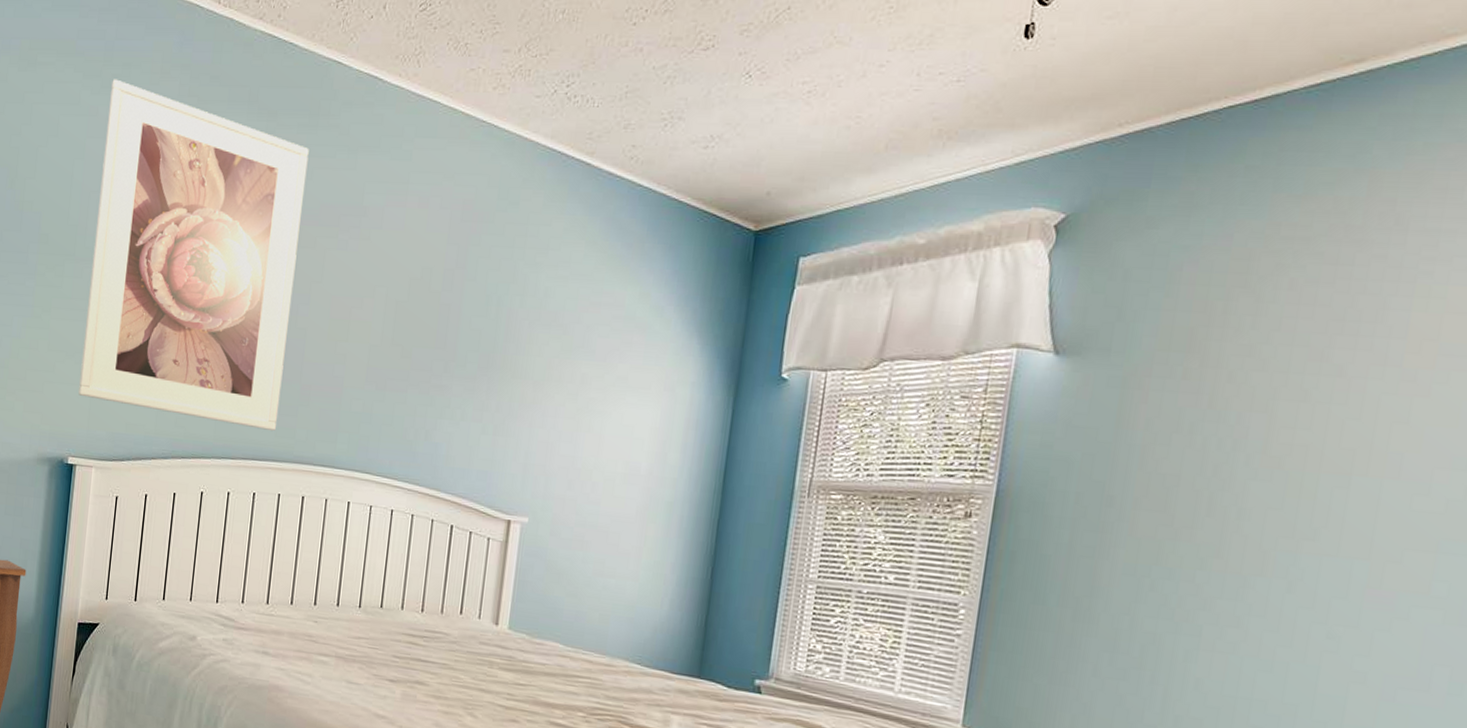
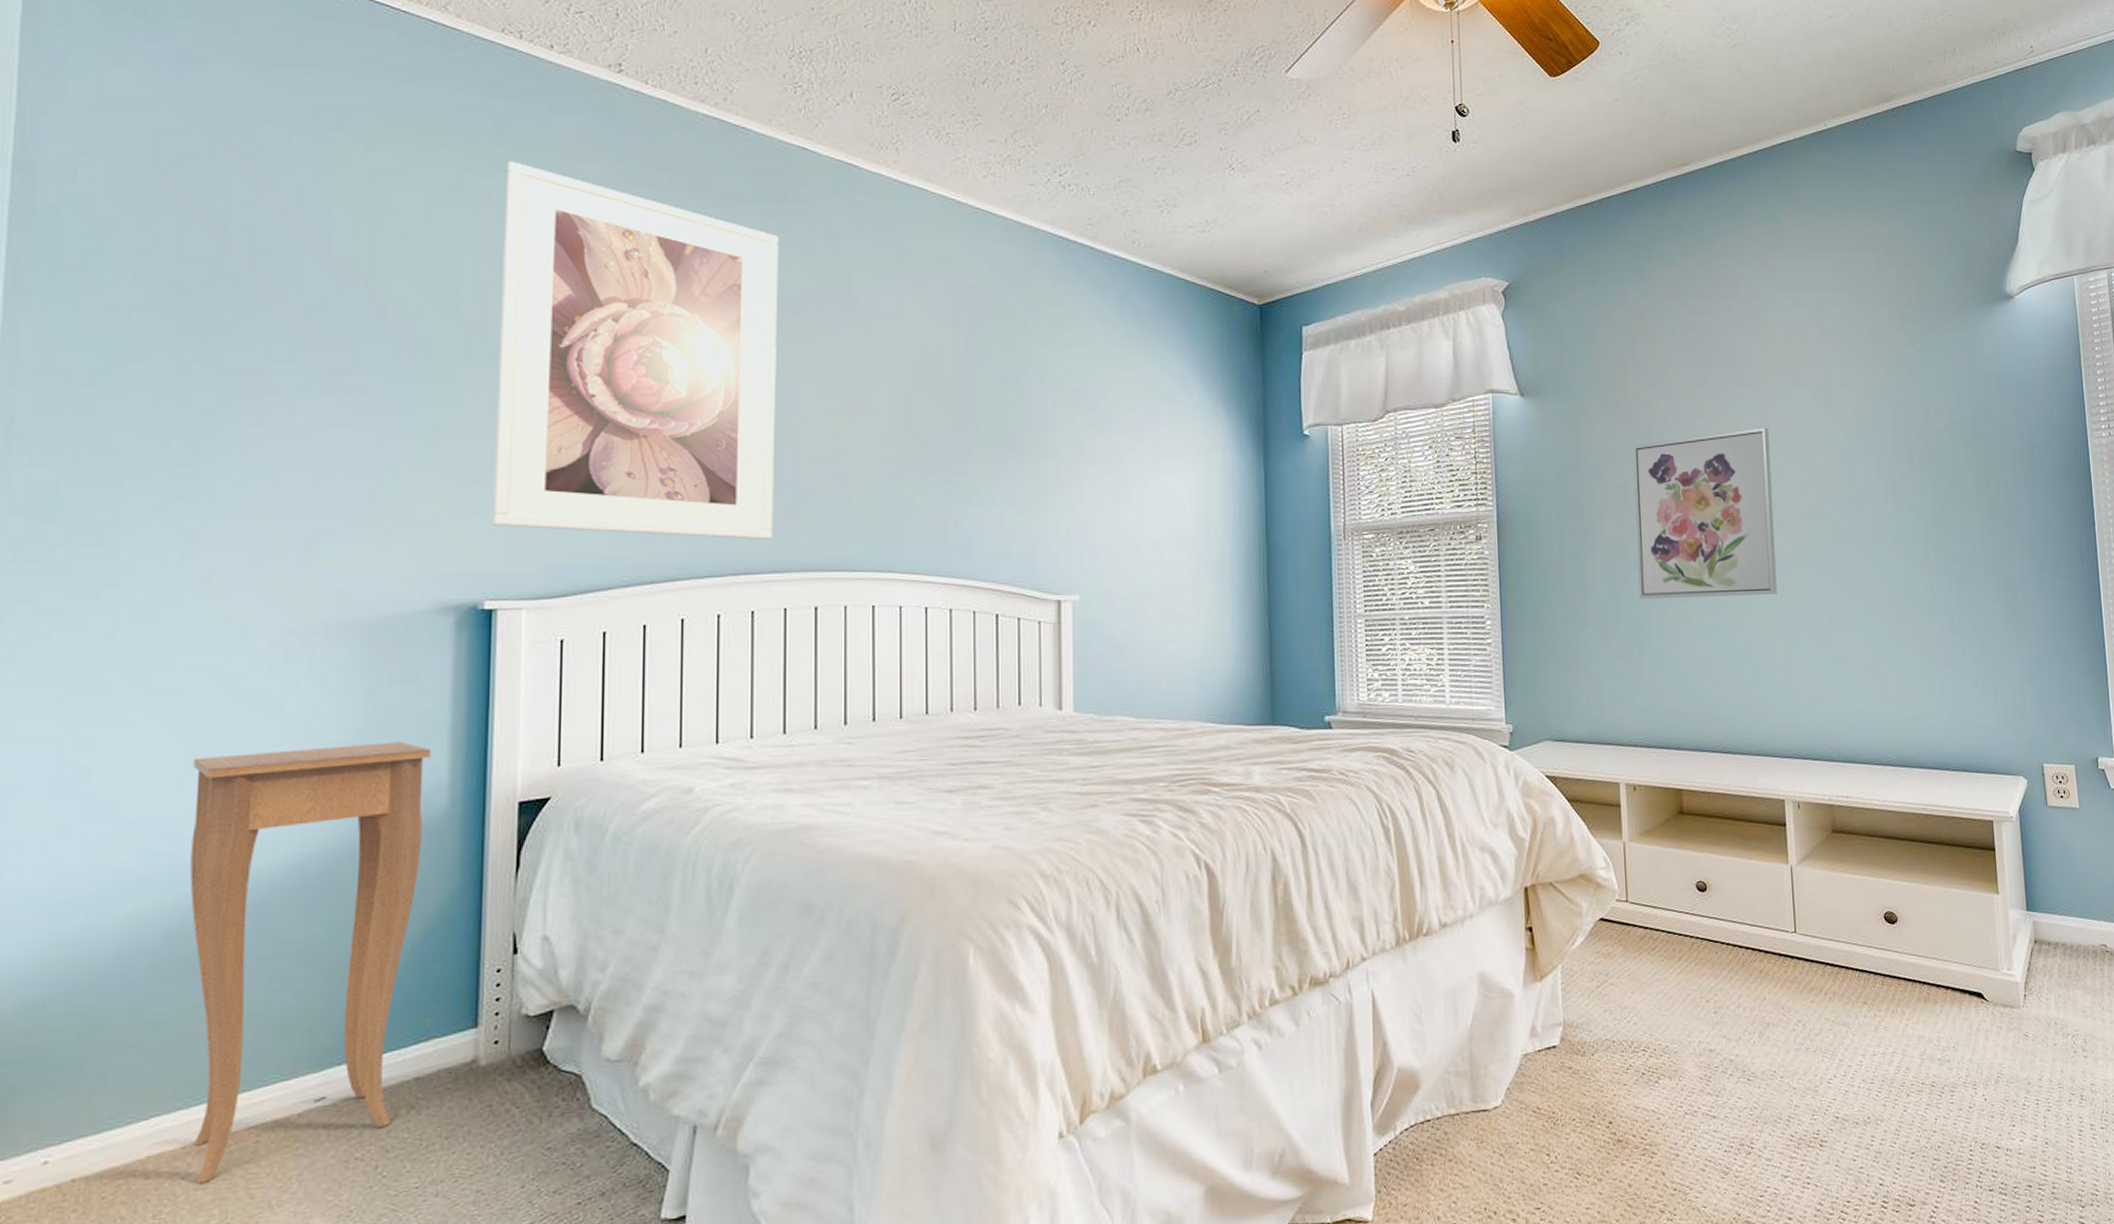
wall art: none [1167,420,1412,638] -> present [1633,427,1777,600]

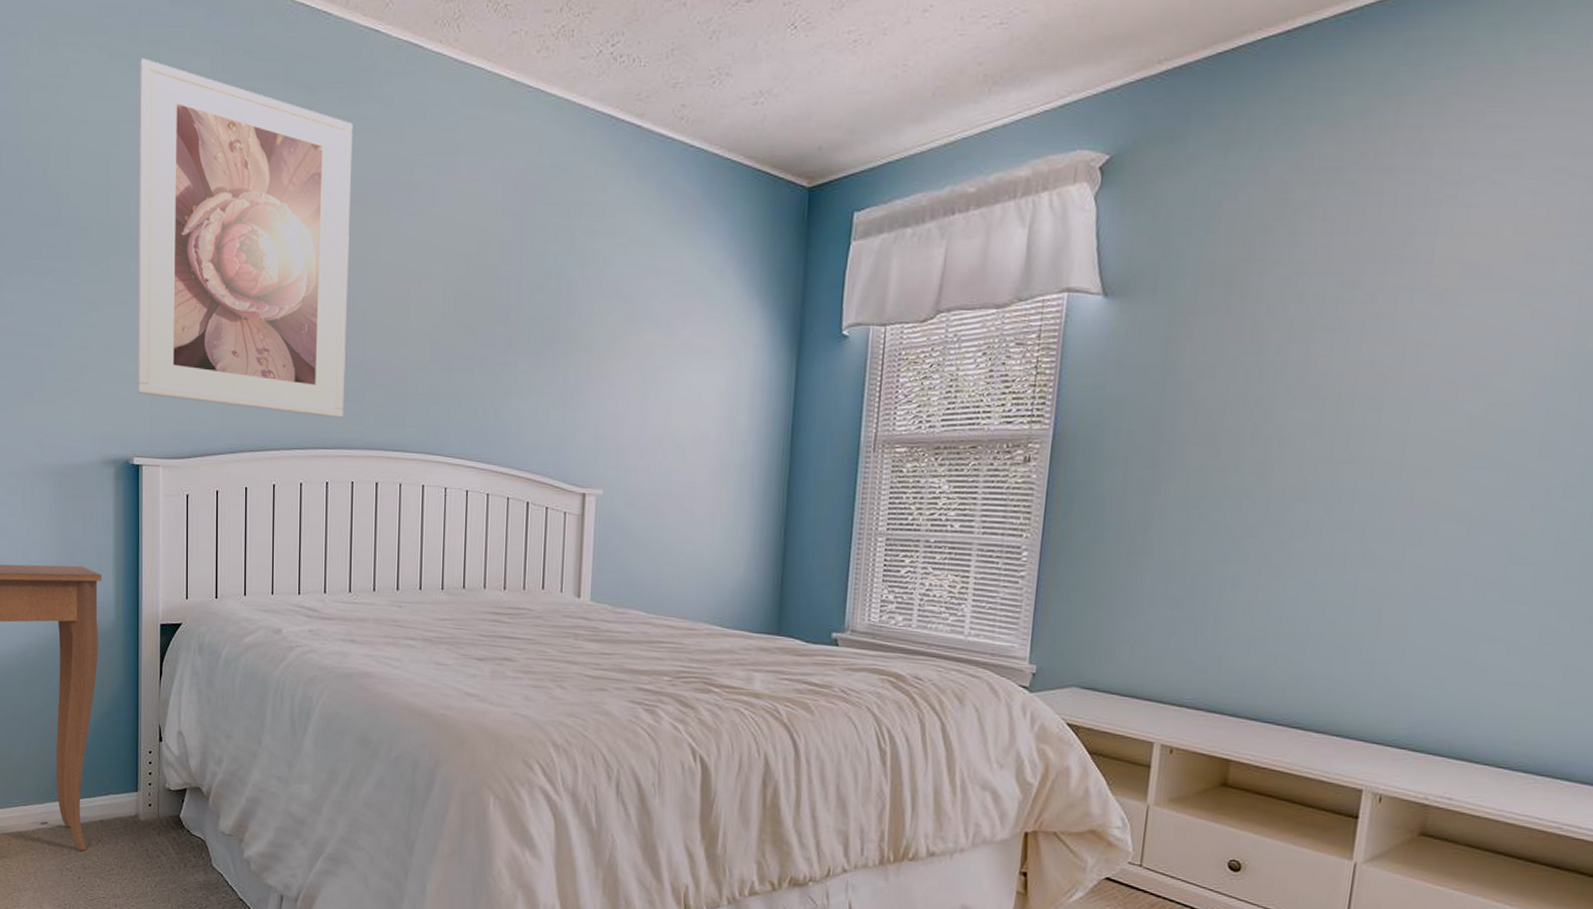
wall art: present [1633,427,1777,600] -> none [1216,343,1438,553]

